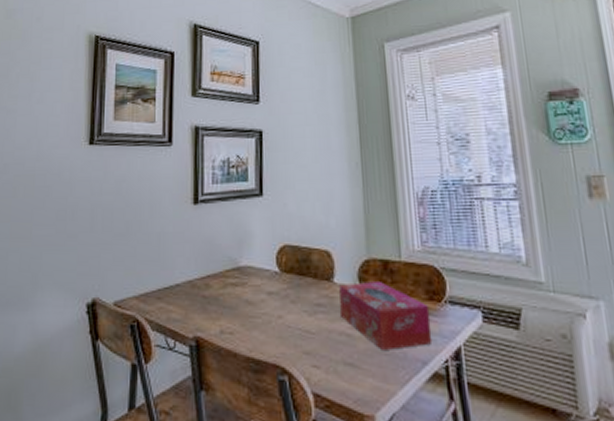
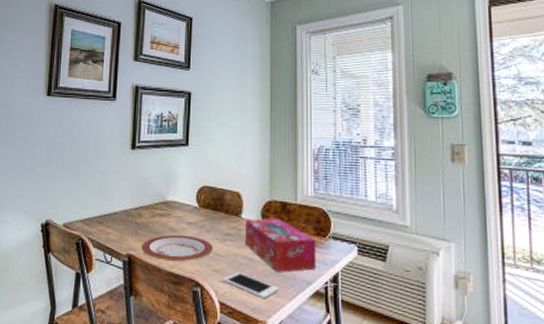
plate: none [212,309,301,344] -> present [142,234,213,262]
cell phone: none [315,353,386,385] -> present [222,272,278,298]

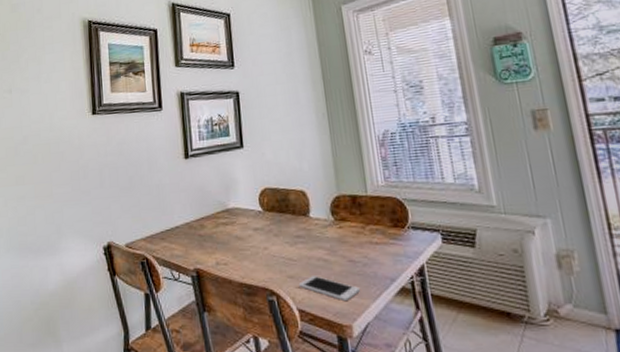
plate: present [142,234,213,262] -> none [209,242,285,272]
tissue box: present [246,218,317,272] -> none [315,214,399,271]

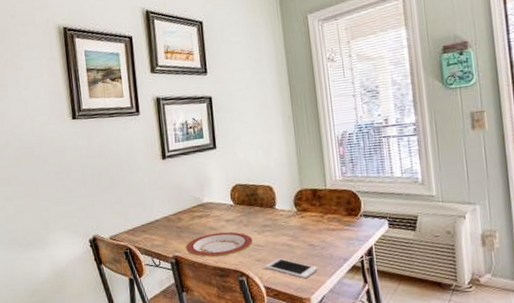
plate: none [209,242,285,272] -> present [186,231,253,257]

